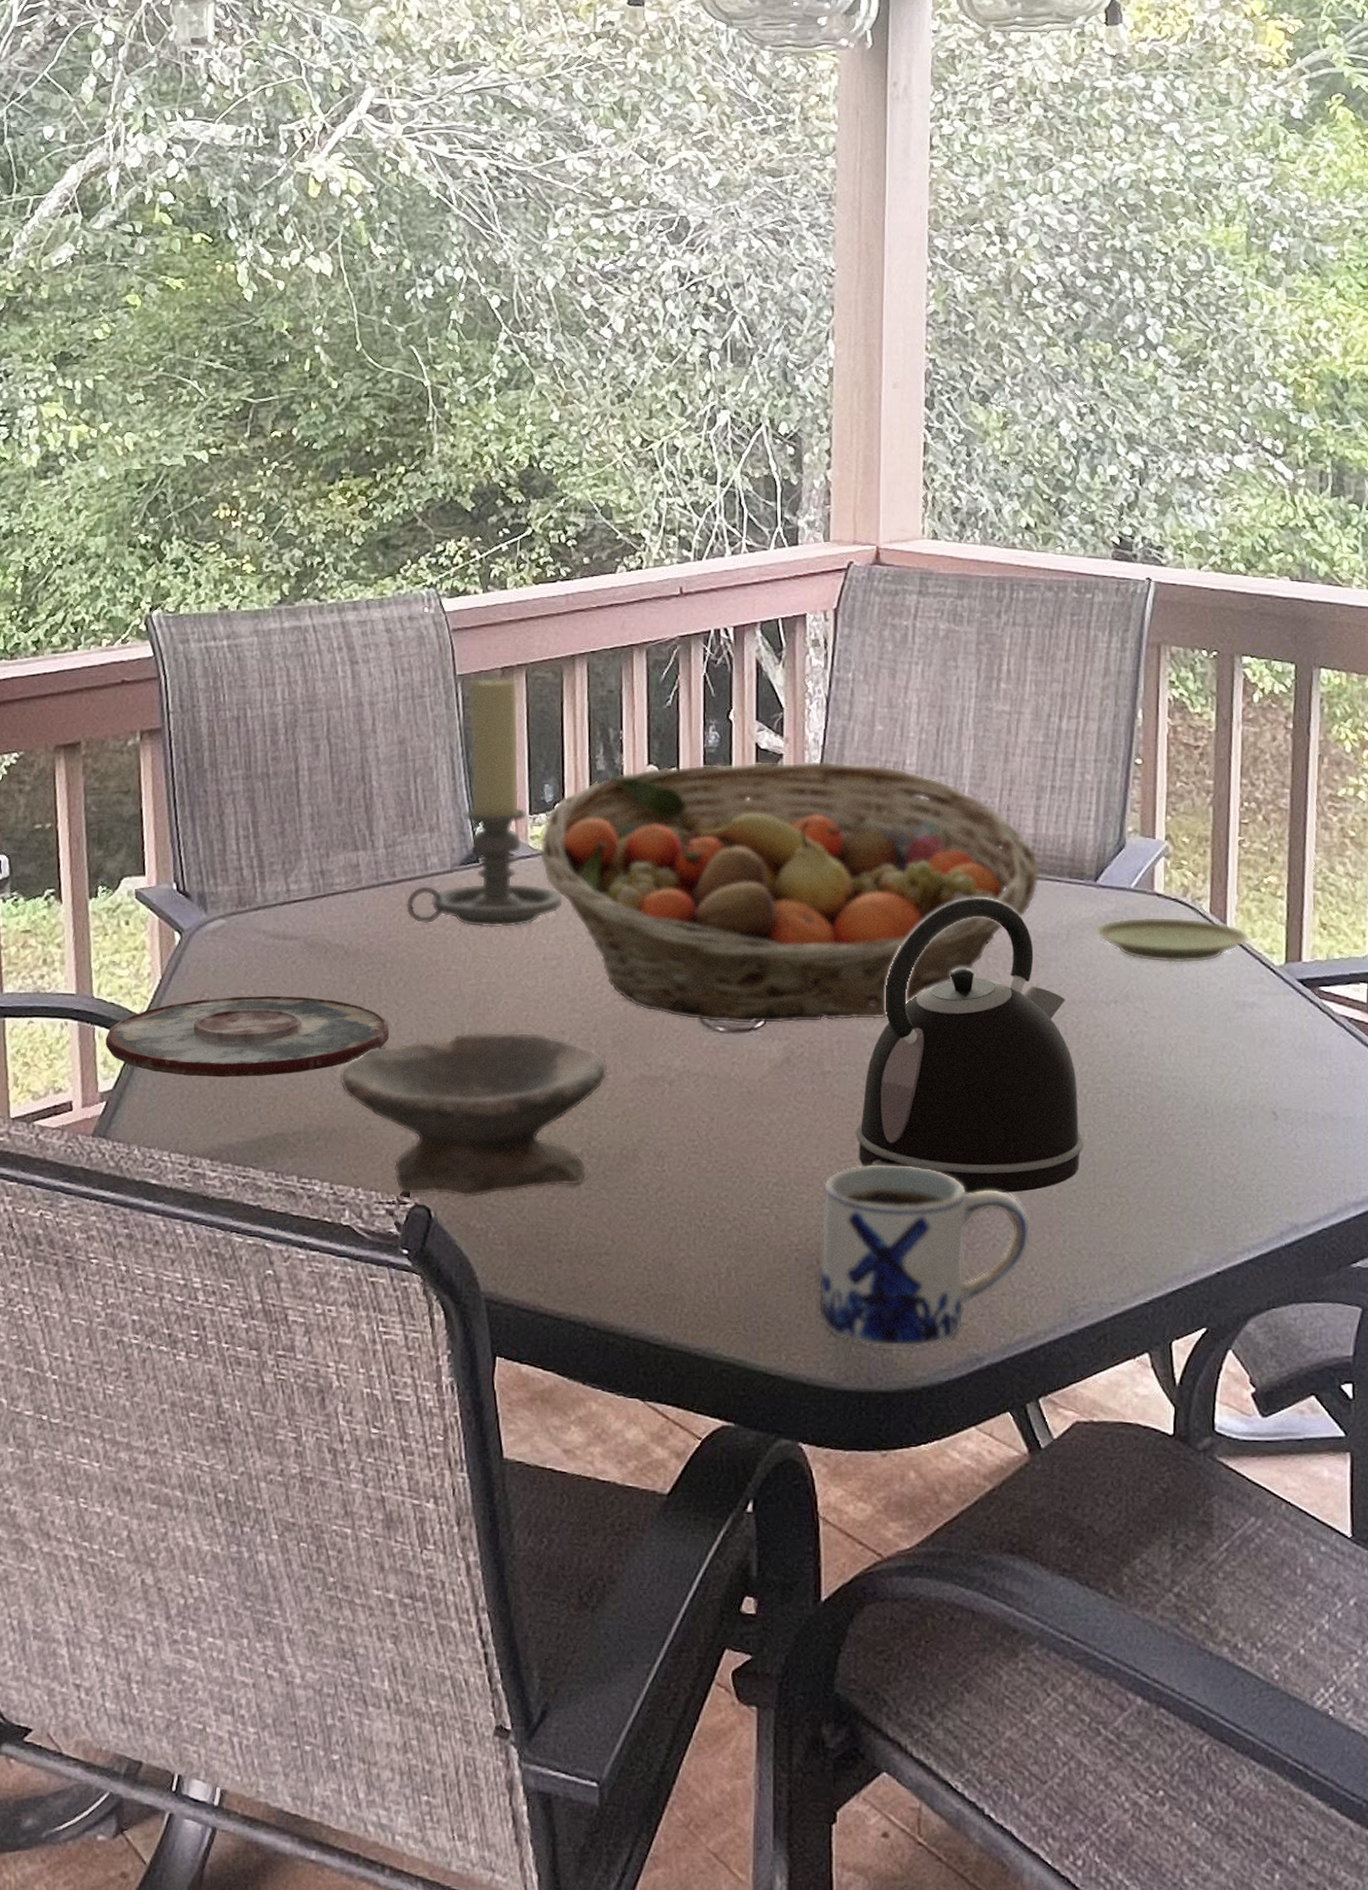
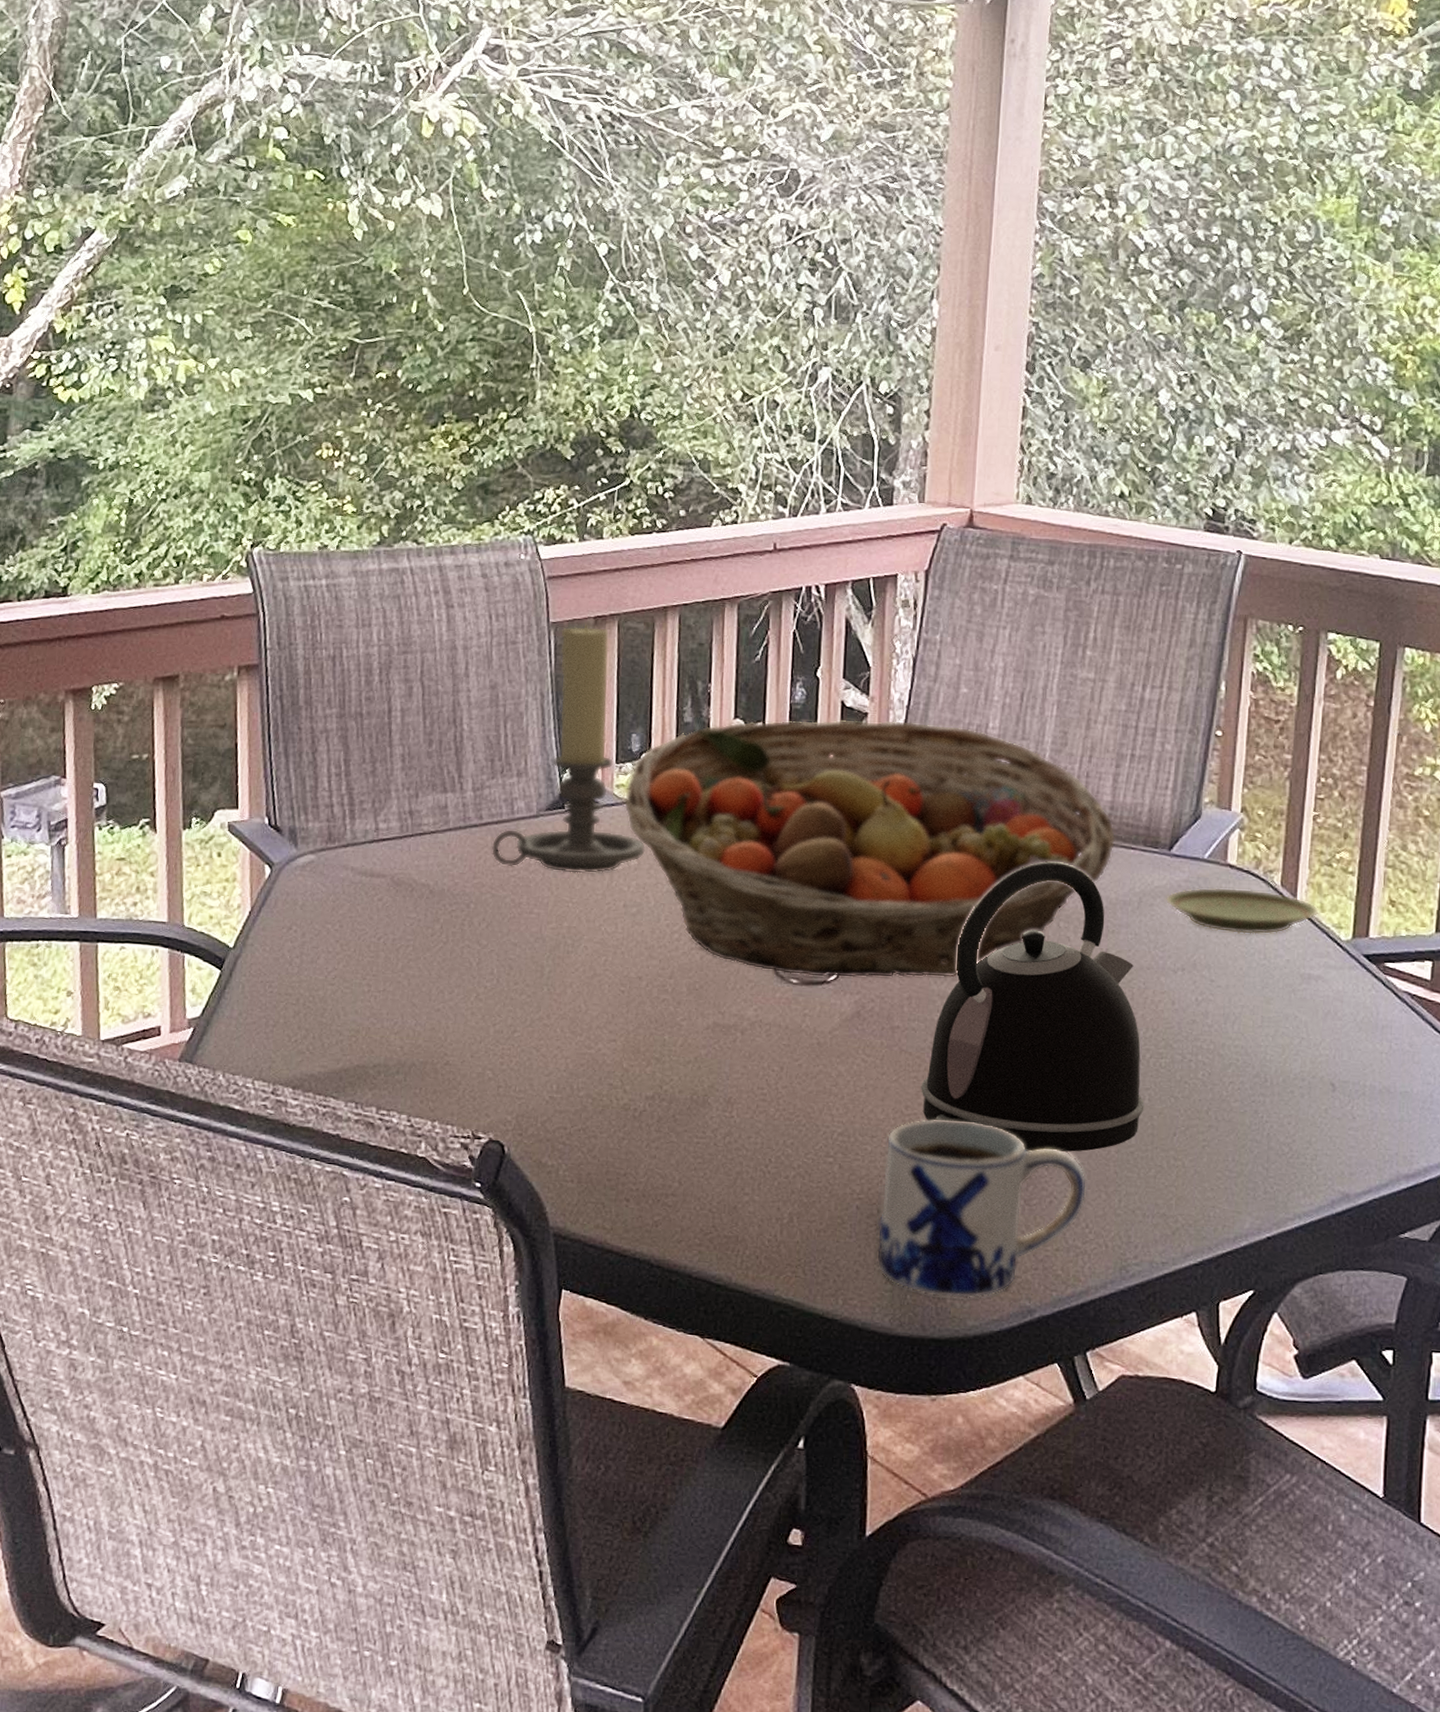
plate: present [105,995,390,1078] -> none [194,930,471,1010]
bowl: present [338,1031,608,1199] -> none [419,974,683,1136]

